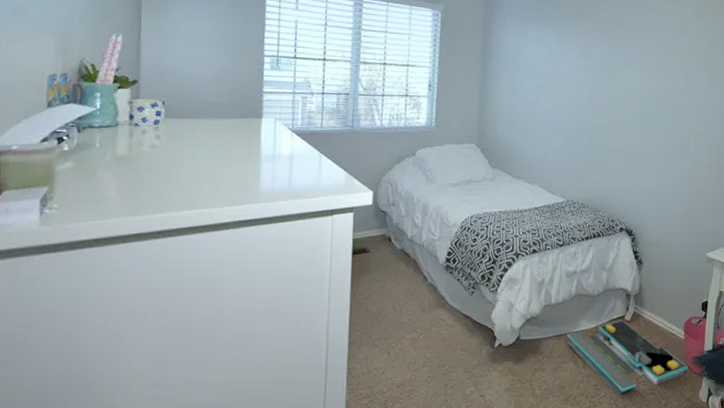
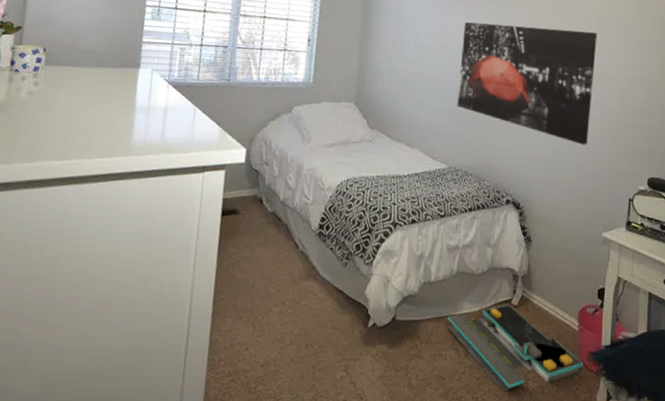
wall art: none [573,63,705,175] -> present [457,22,597,145]

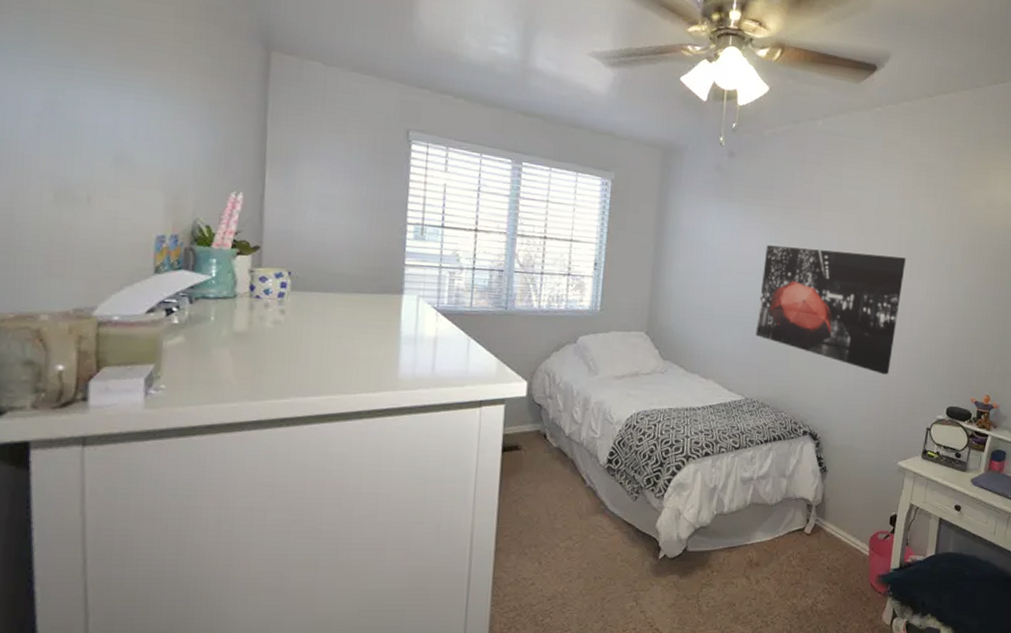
storage bin: present [447,303,583,392] -> none [739,532,872,615]

